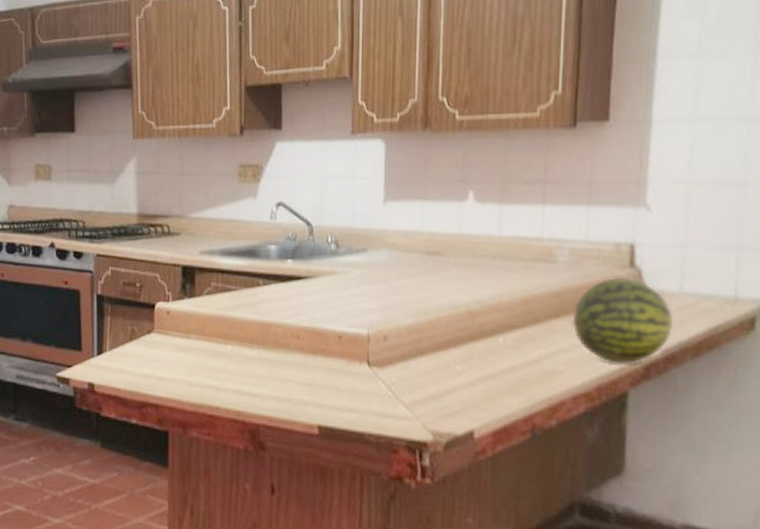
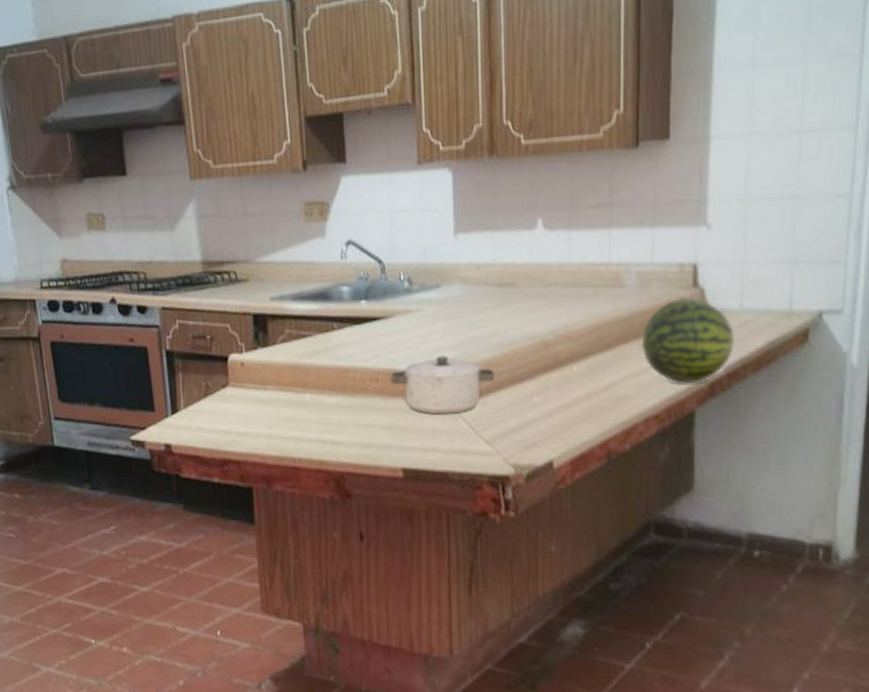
cooking pot: none [311,318,417,376] -> present [390,355,495,415]

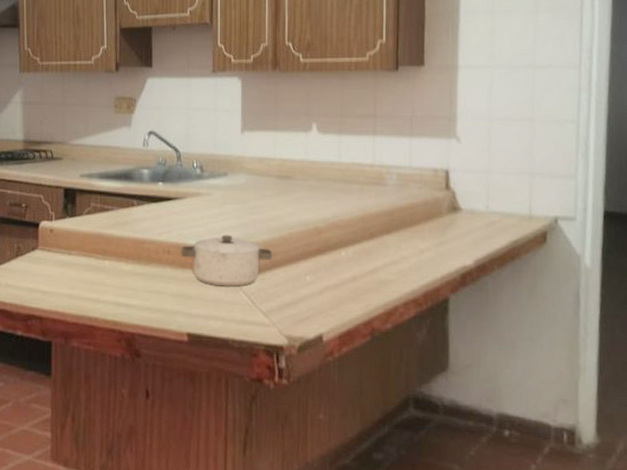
fruit: present [641,298,735,383] -> none [401,199,483,272]

